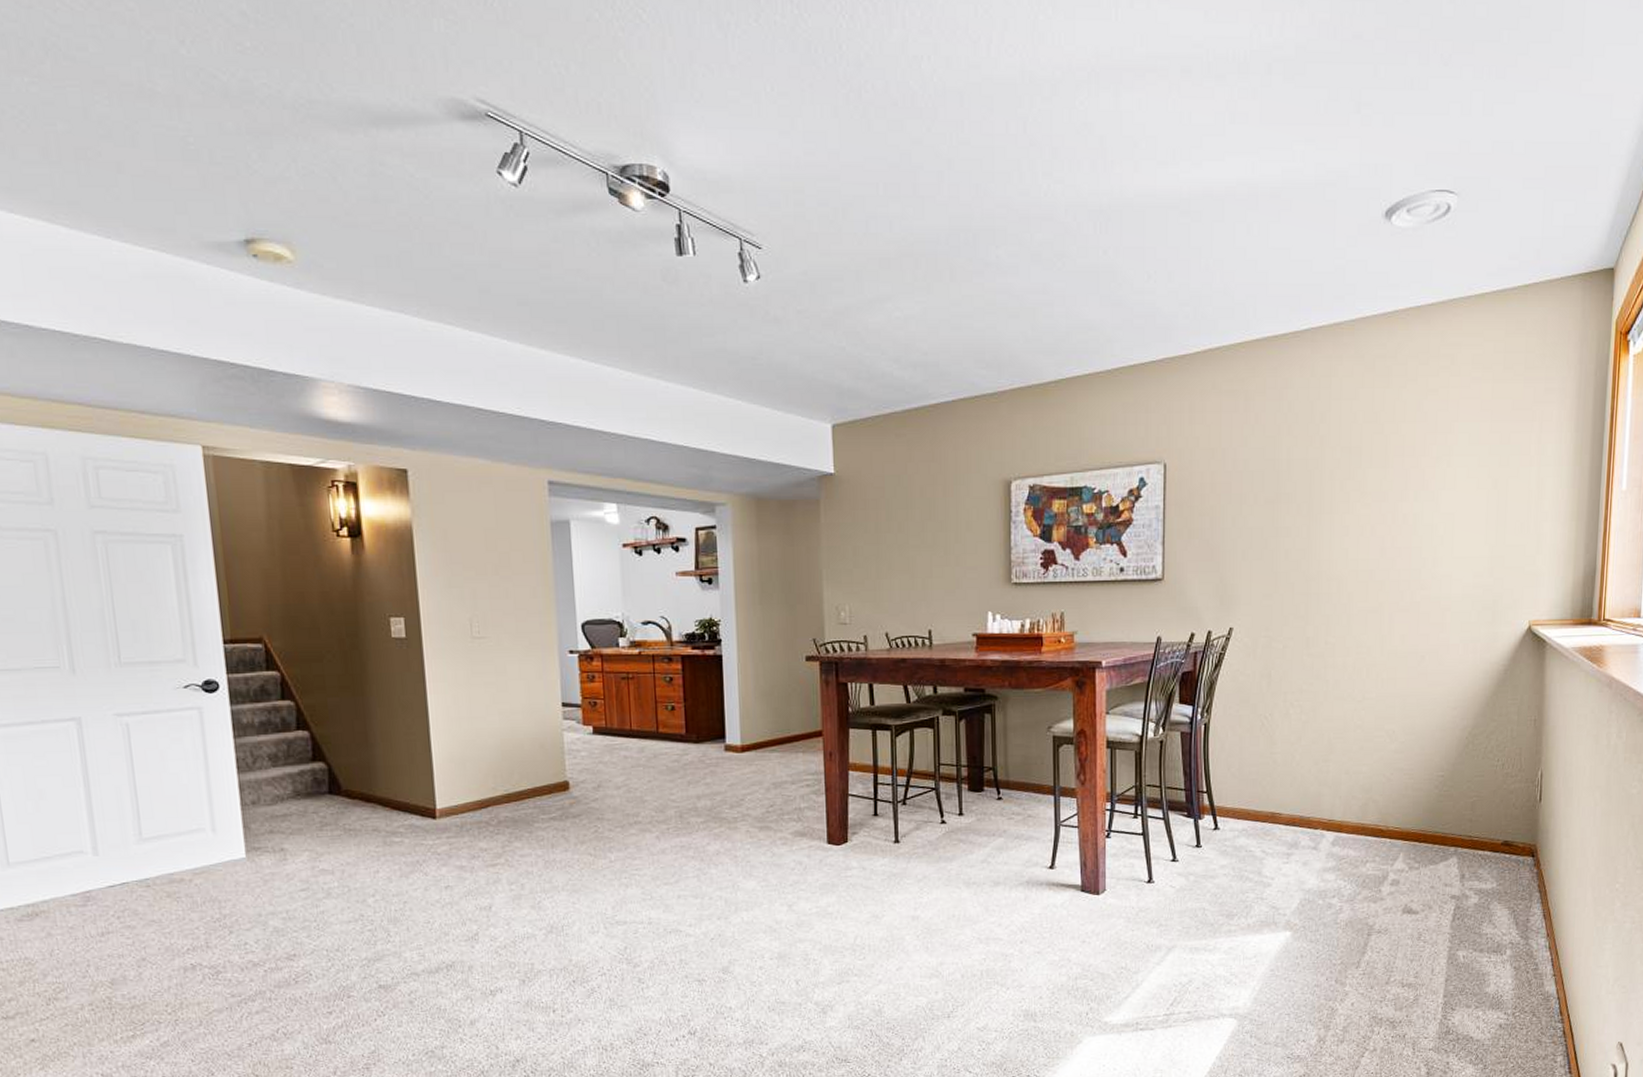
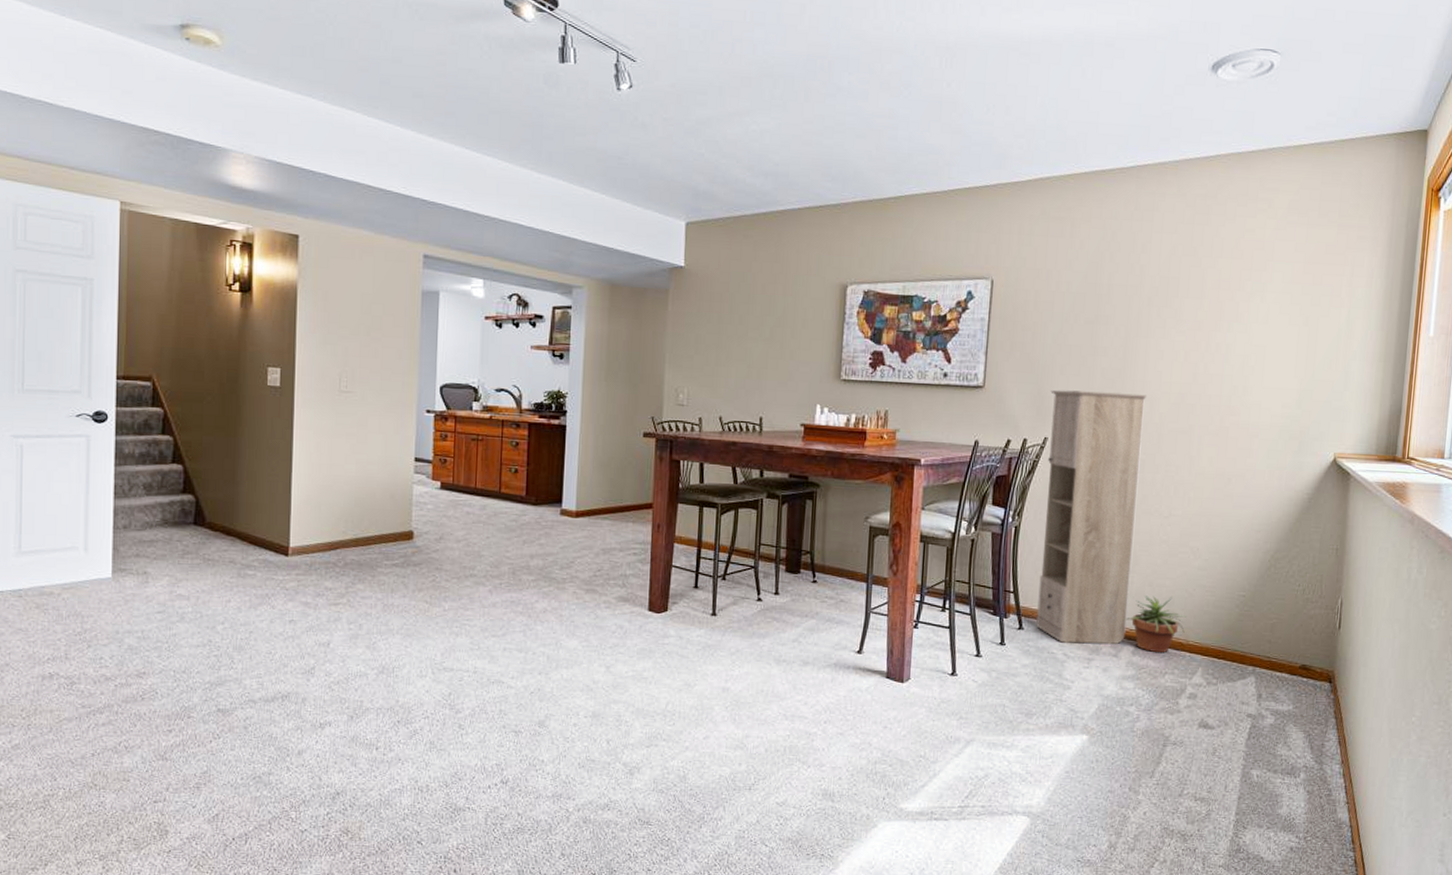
storage cabinet: none [1232,574,1333,840] -> present [1036,390,1147,645]
potted plant: none [1319,783,1386,842] -> present [1121,596,1187,653]

